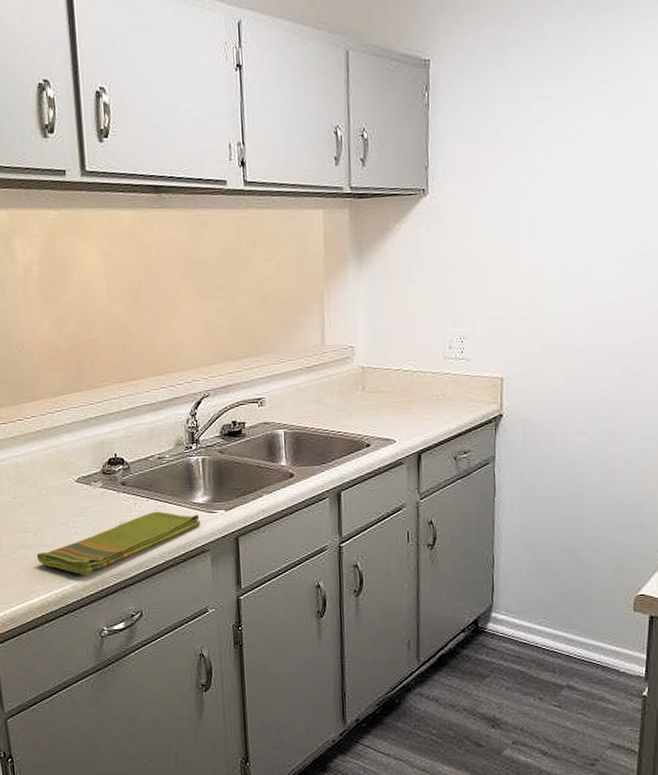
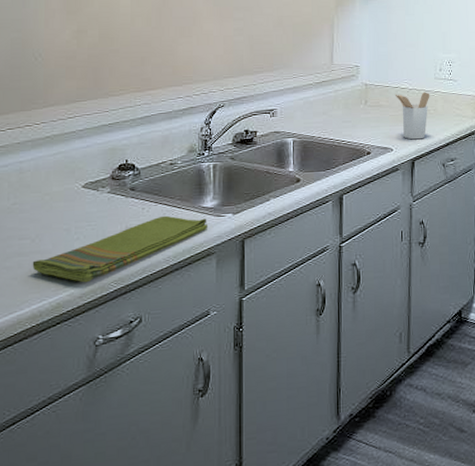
utensil holder: none [396,374,438,430] -> present [394,92,430,140]

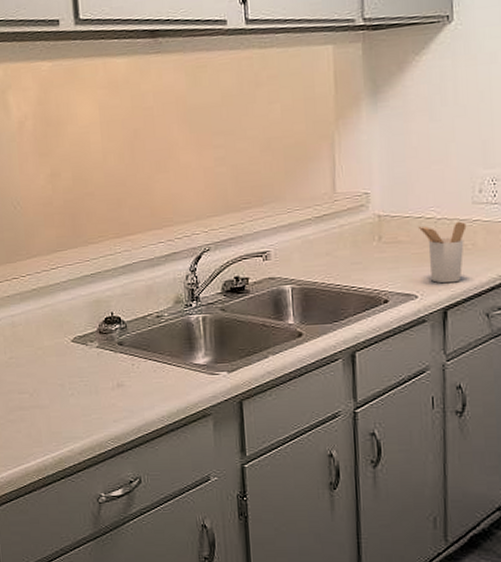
dish towel: present [32,215,207,283] -> none [33,372,201,440]

